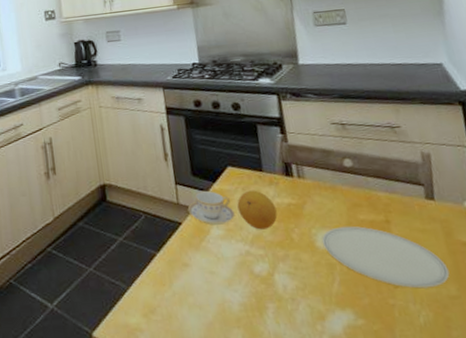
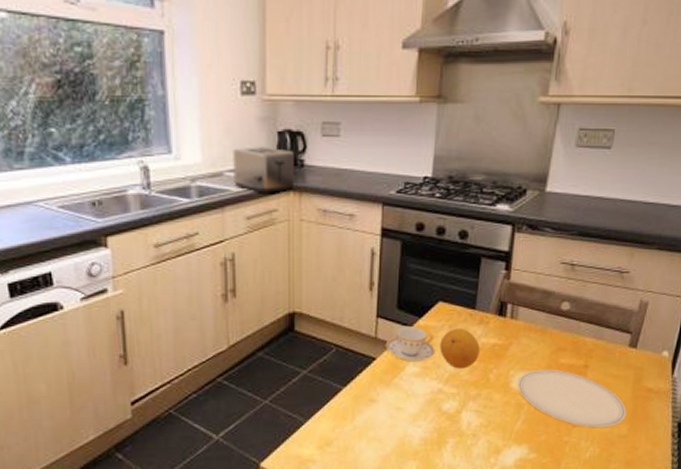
toaster: none [43,54,91,90] -> present [233,146,294,195]

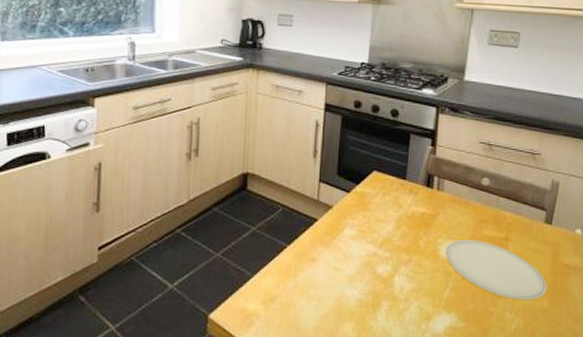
toaster: present [233,146,294,195] -> none [203,31,254,70]
teacup: present [385,325,436,362] -> none [326,191,371,225]
fruit: present [440,328,480,369] -> none [374,196,410,234]

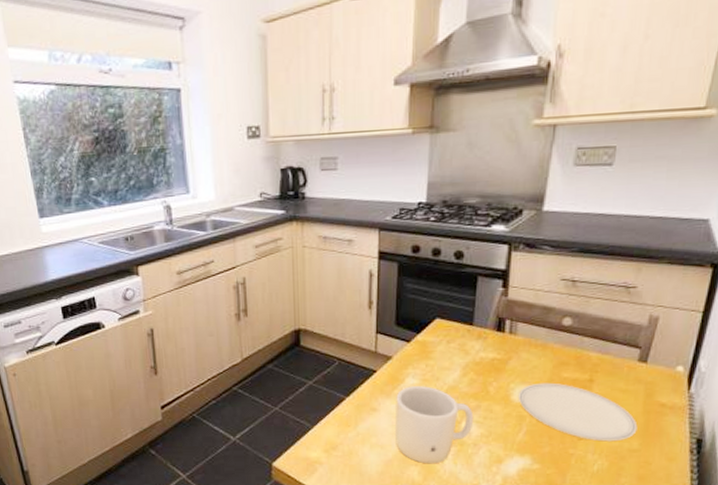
mug: none [331,237,406,320] -> present [394,386,474,464]

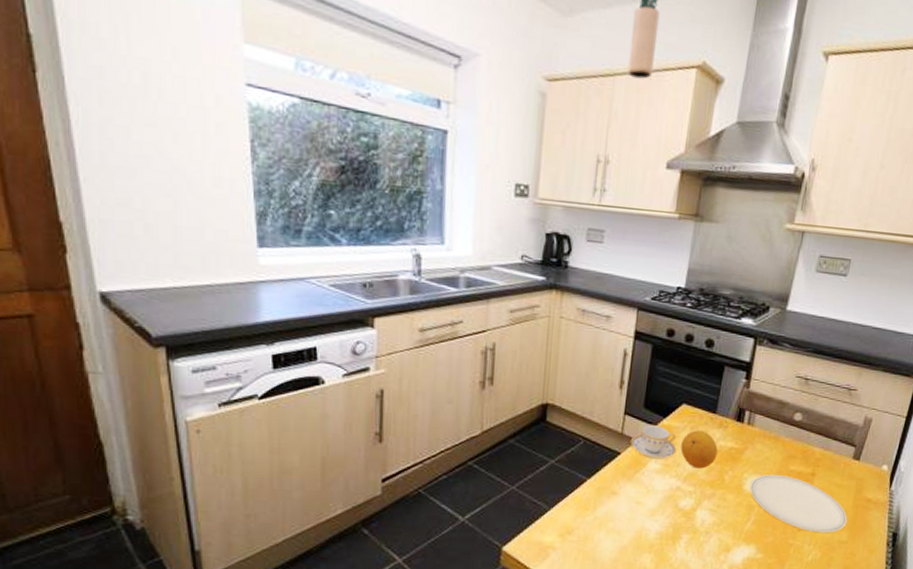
teacup: none [385,340,434,375] -> present [630,424,677,459]
mug: present [394,386,474,464] -> none [631,471,709,552]
fruit: none [438,343,479,382] -> present [680,430,718,469]

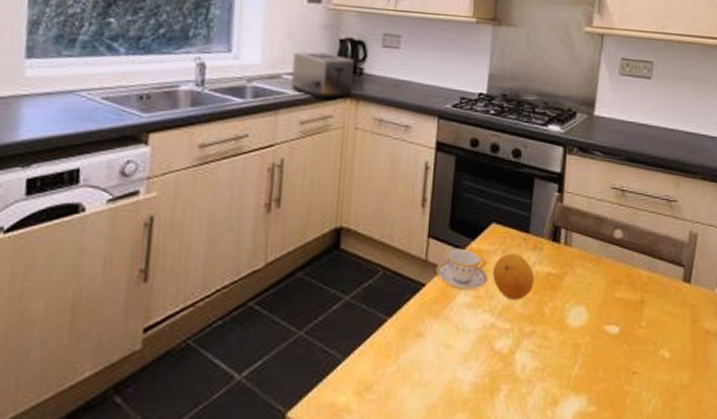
toaster: none [500,245,559,291] -> present [291,52,354,100]
plate: present [750,474,848,533] -> none [574,303,687,376]

